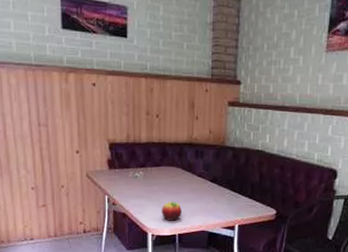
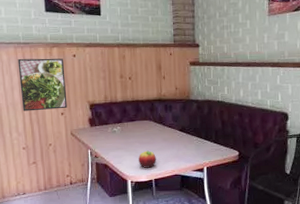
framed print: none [28,84,84,147] -> present [18,58,67,112]

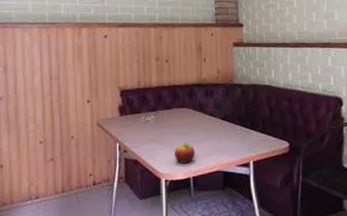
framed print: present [18,58,67,112] -> none [41,39,95,99]

